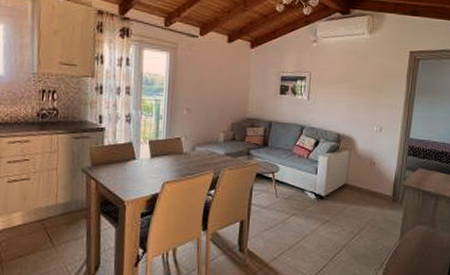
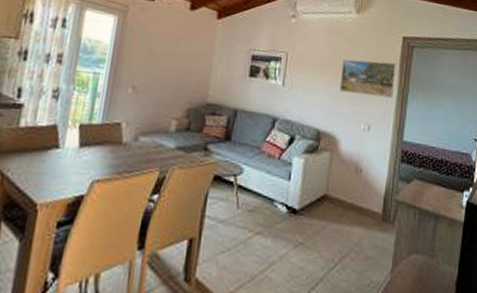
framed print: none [355,74,404,104] -> present [339,59,397,98]

